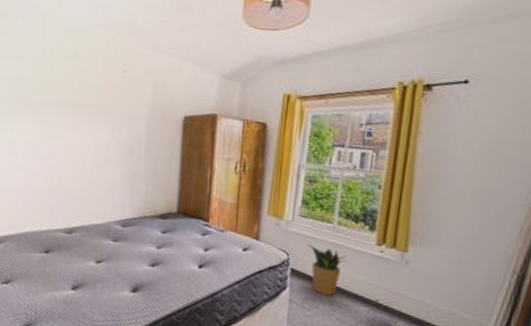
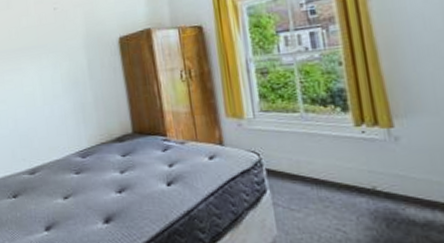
potted plant: present [308,244,348,296] -> none [278,139,327,191]

